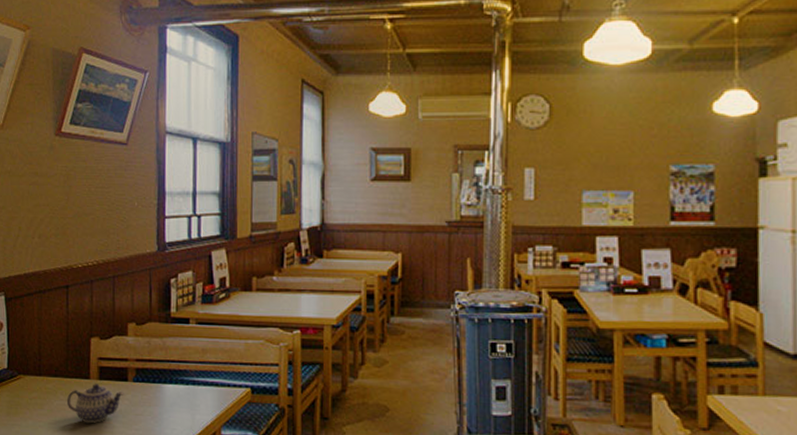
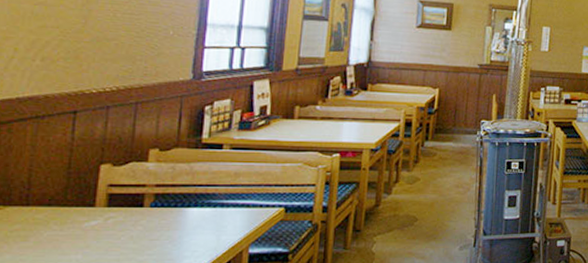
teapot: present [66,384,124,424] -> none [61,211,138,253]

